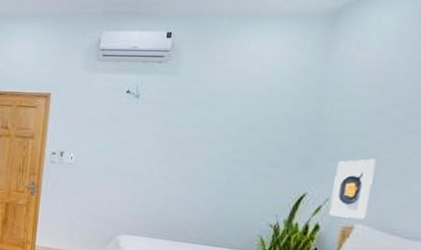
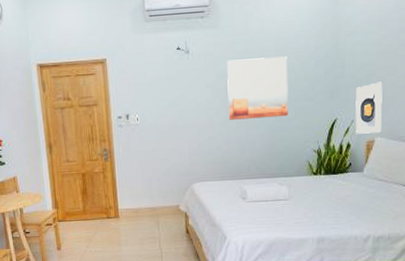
wall art: none [172,110,254,181] -> present [227,56,288,120]

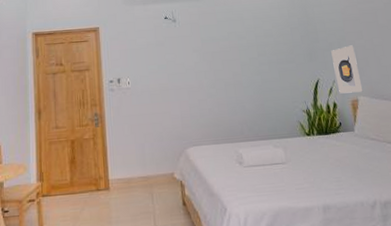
wall art: present [227,56,288,120] -> none [211,24,273,82]

